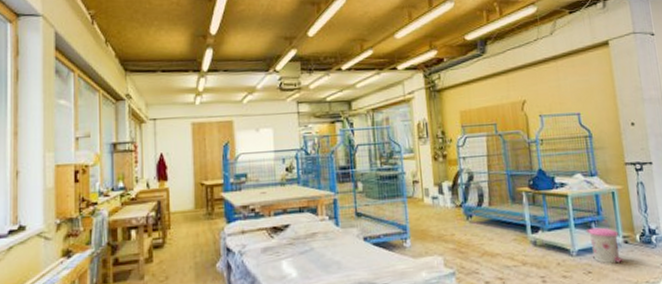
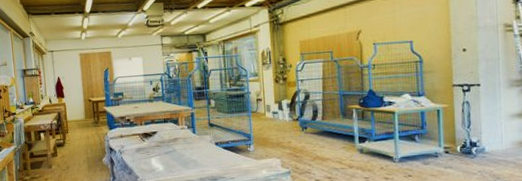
trash can: present [586,227,624,264] -> none [409,139,443,170]

